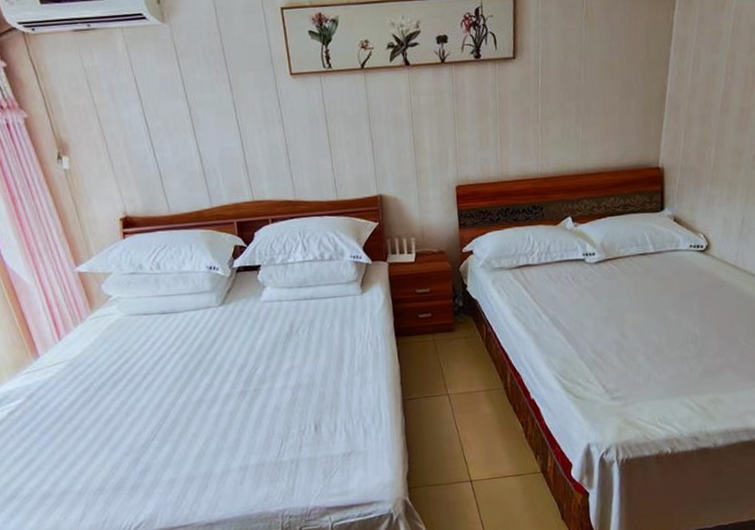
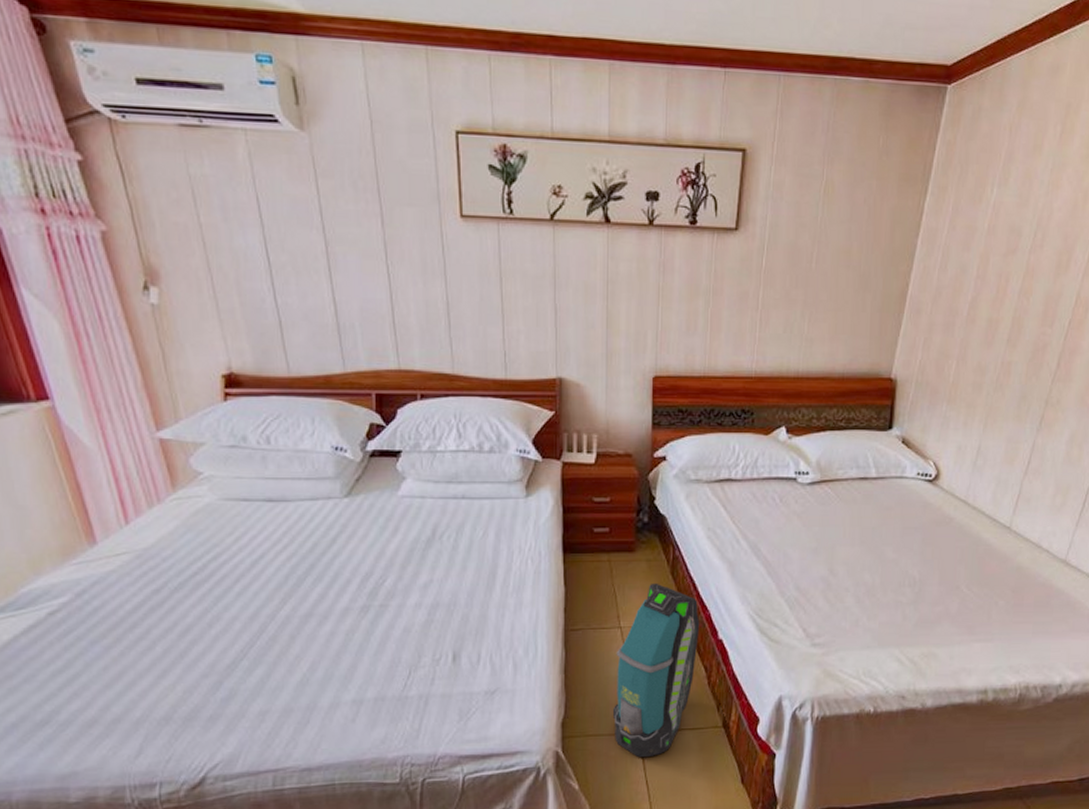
backpack: none [446,355,515,502] -> present [612,583,700,758]

